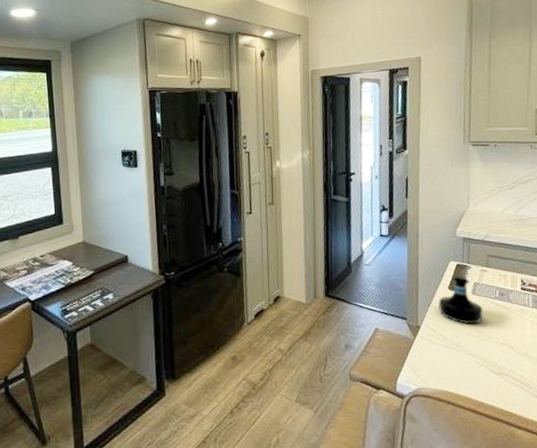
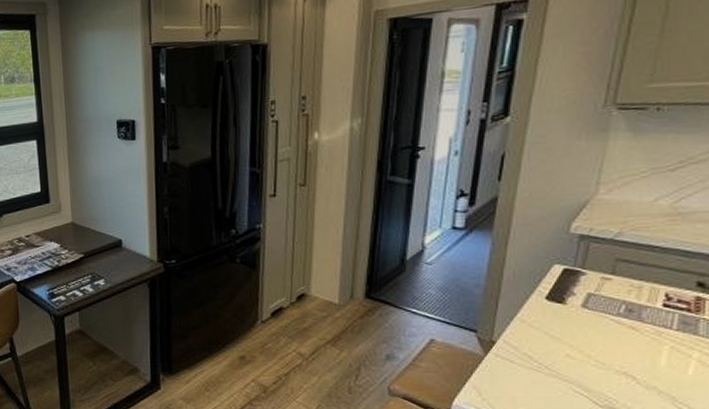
tequila bottle: present [438,275,484,325] -> none [527,282,597,345]

